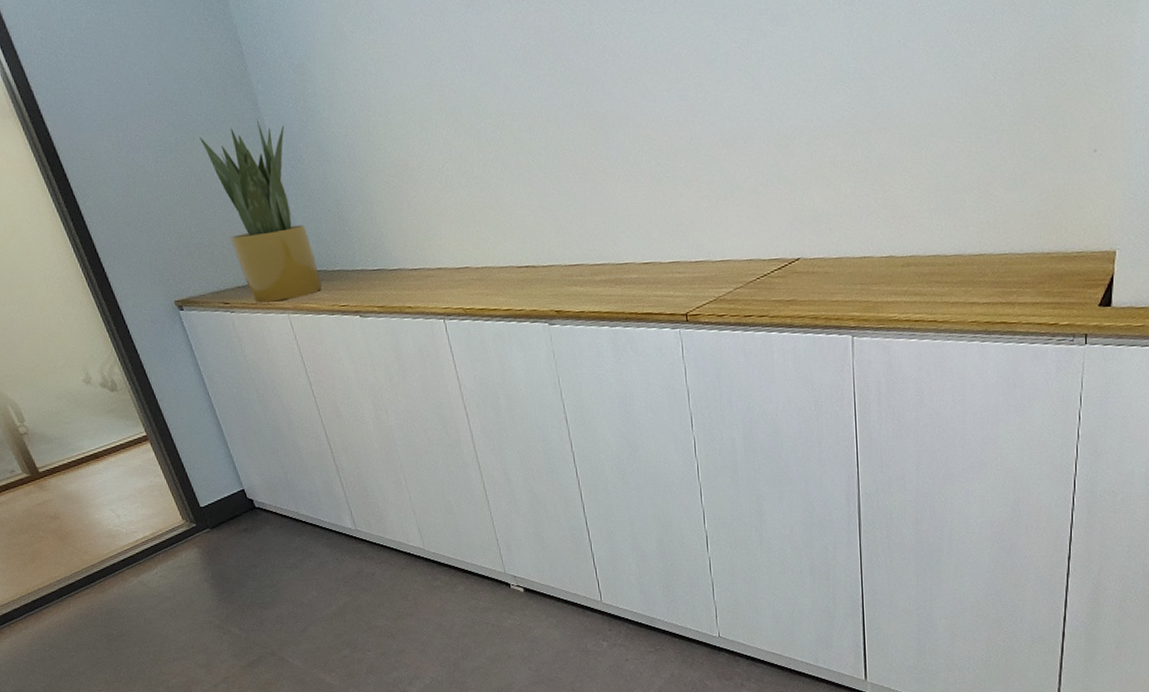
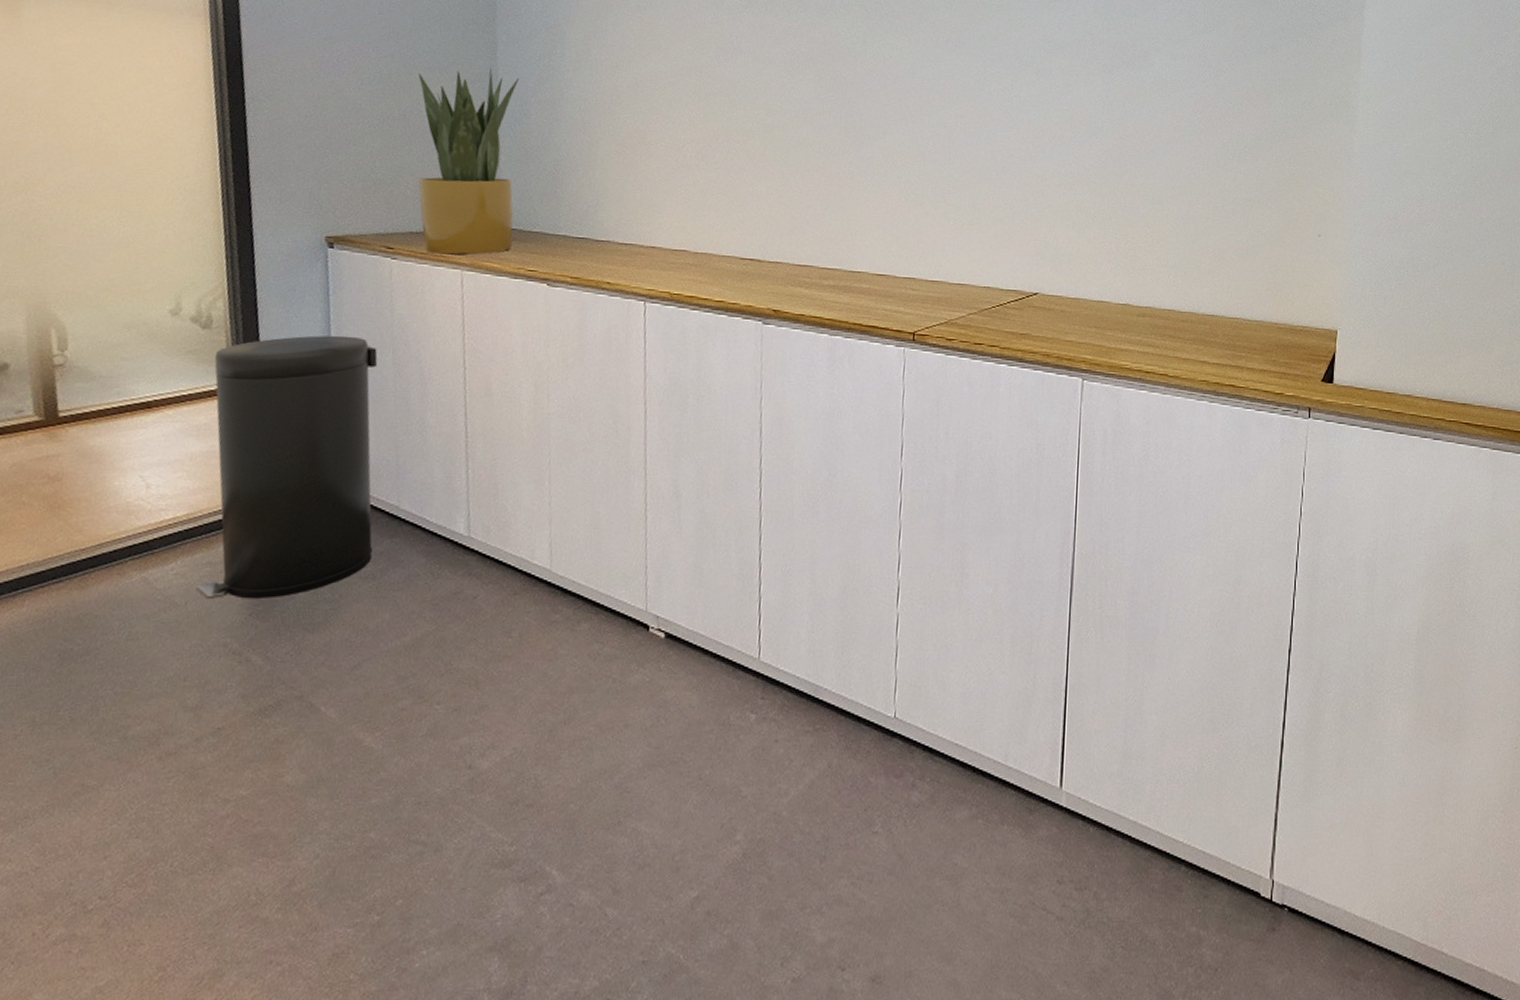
pedal bin: none [127,382,291,592] -> present [196,335,378,600]

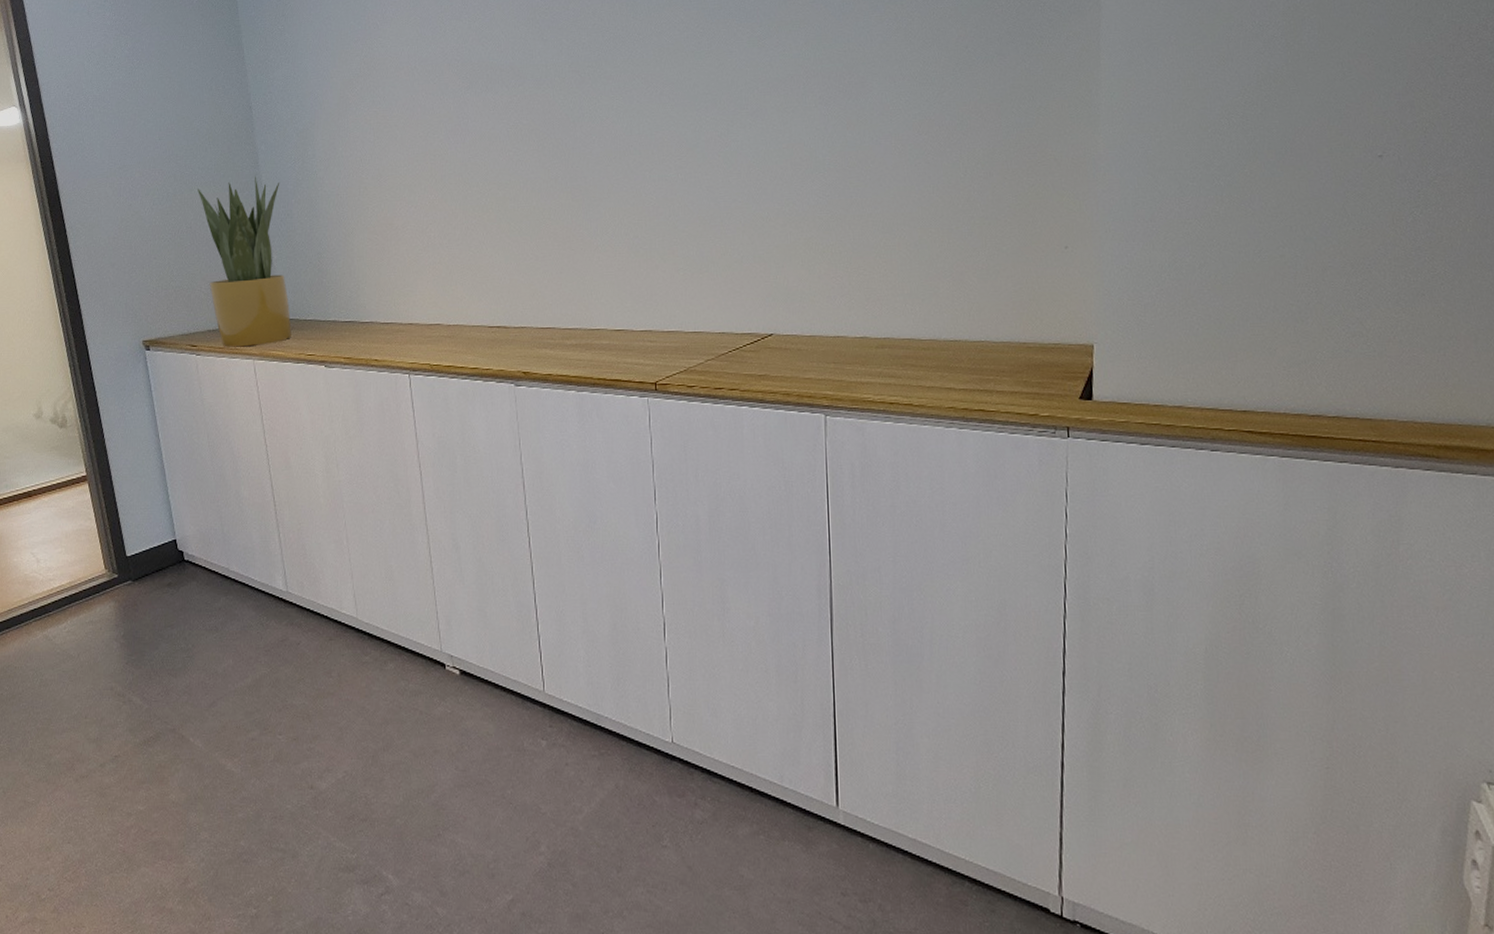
pedal bin: present [196,335,378,600] -> none [72,425,213,652]

